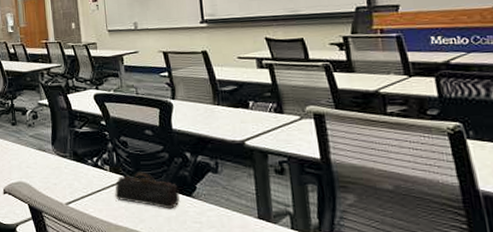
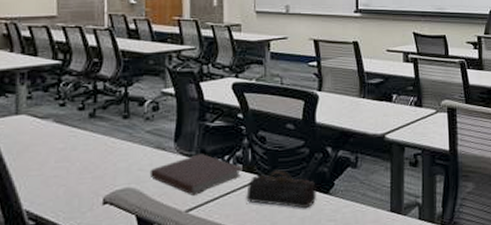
notebook: none [35,156,111,191] -> present [149,154,244,195]

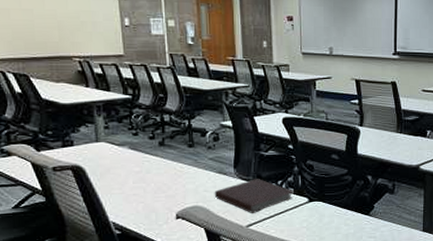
pencil case: present [246,169,317,209] -> none [298,193,359,227]

